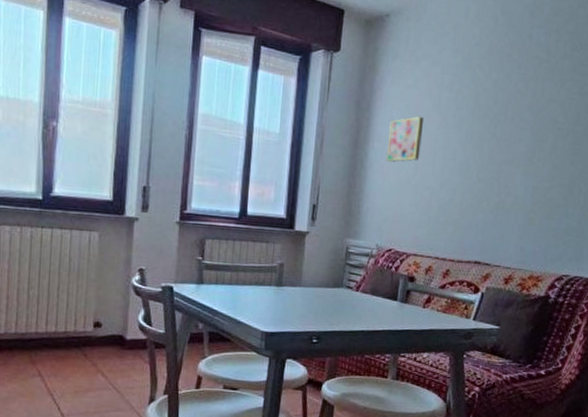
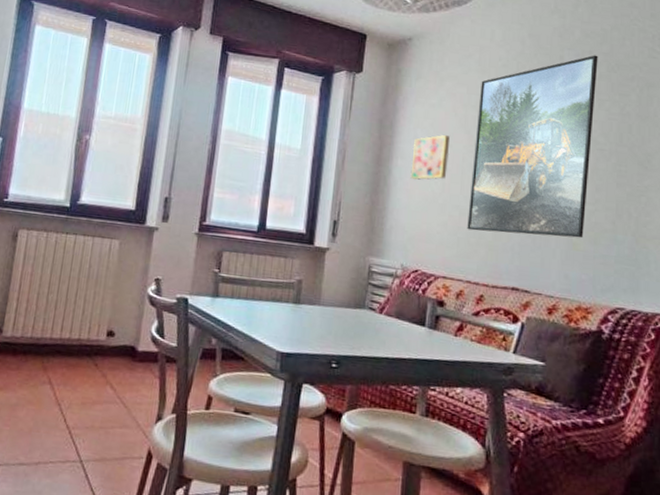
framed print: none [437,33,564,214] -> present [467,55,598,238]

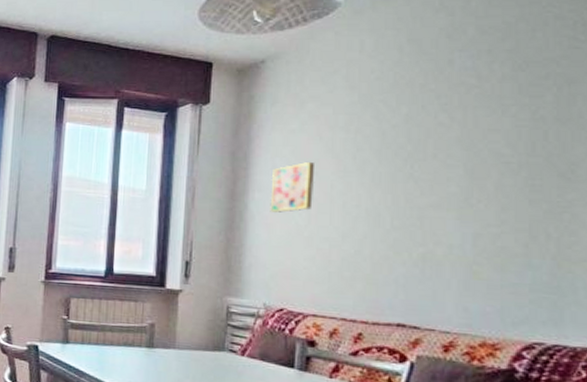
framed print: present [467,55,598,238] -> none [339,54,500,266]

